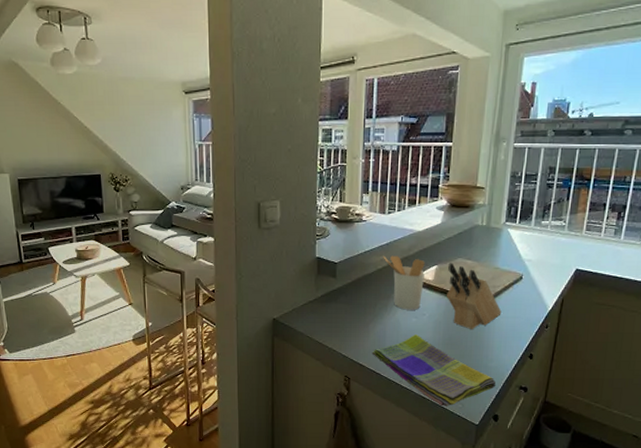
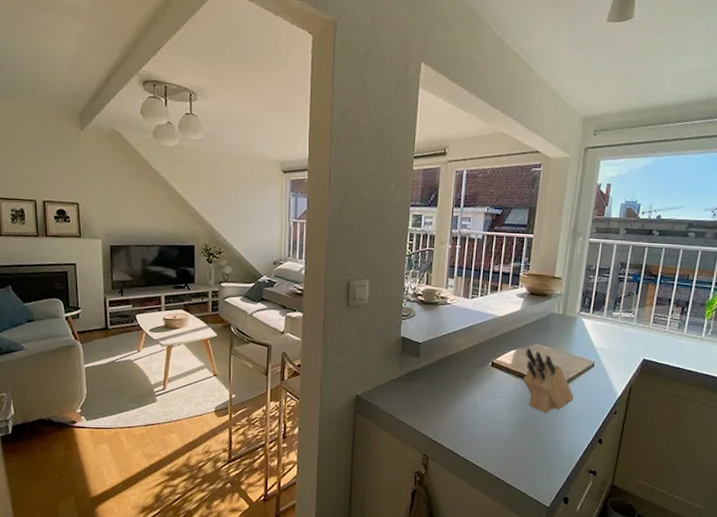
dish towel: present [371,334,496,407] -> none [450,416,567,488]
utensil holder: present [383,255,425,310] -> none [465,338,504,392]

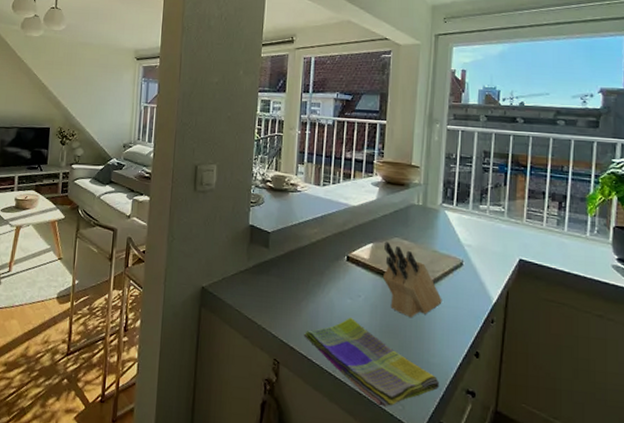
dish towel: none [450,416,567,488] -> present [303,318,440,407]

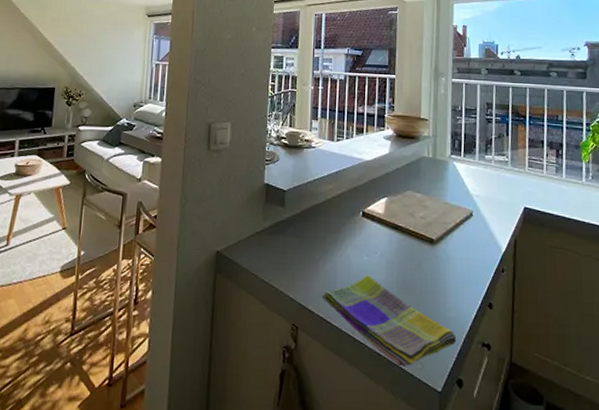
knife block: present [382,242,442,317] -> none [397,195,455,271]

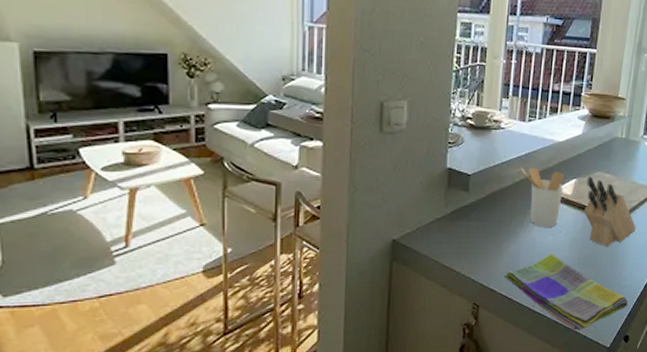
utensil holder: none [332,184,374,247] -> present [521,167,564,227]
knife block: none [397,195,455,271] -> present [583,176,636,246]

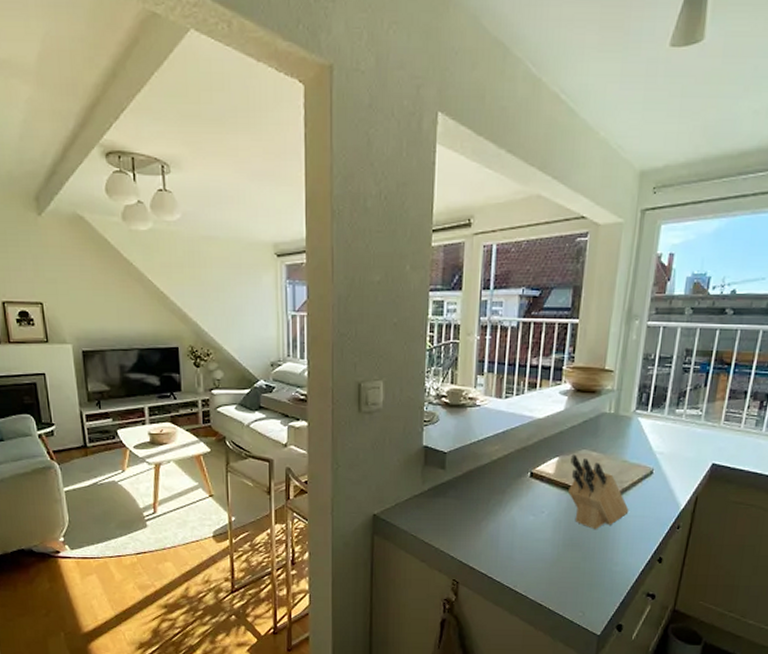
dish towel: present [504,254,628,331] -> none [483,534,621,615]
utensil holder: present [521,167,564,227] -> none [498,445,545,507]

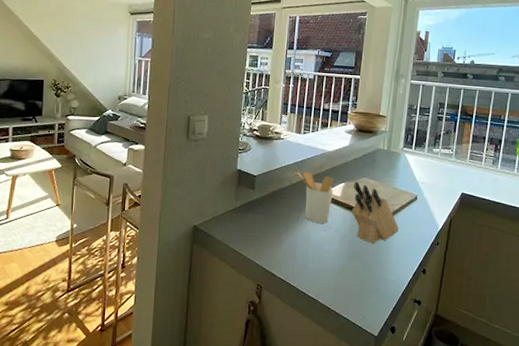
utensil holder: none [498,445,545,507] -> present [297,171,334,224]

